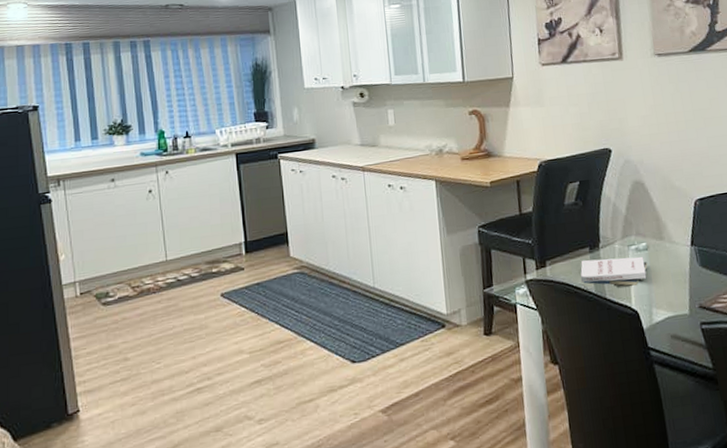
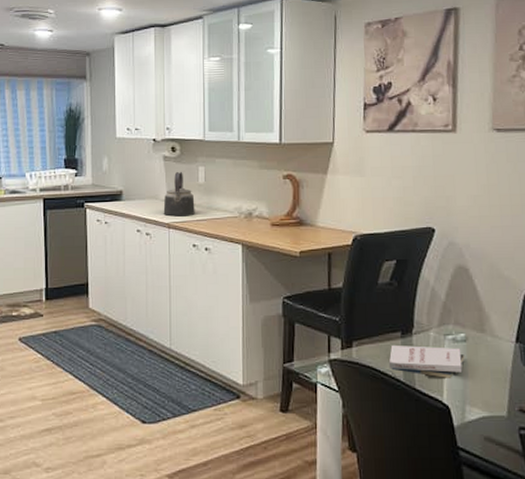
kettle: none [356,116,388,160] -> present [163,172,195,217]

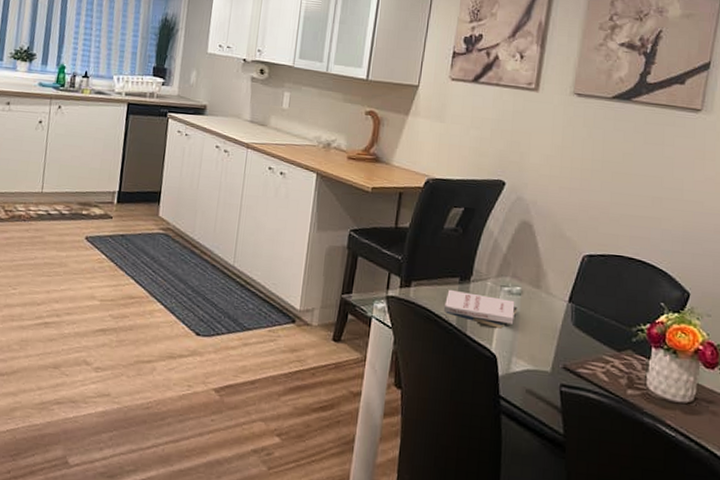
kettle: present [163,172,195,217] -> none [244,94,277,139]

